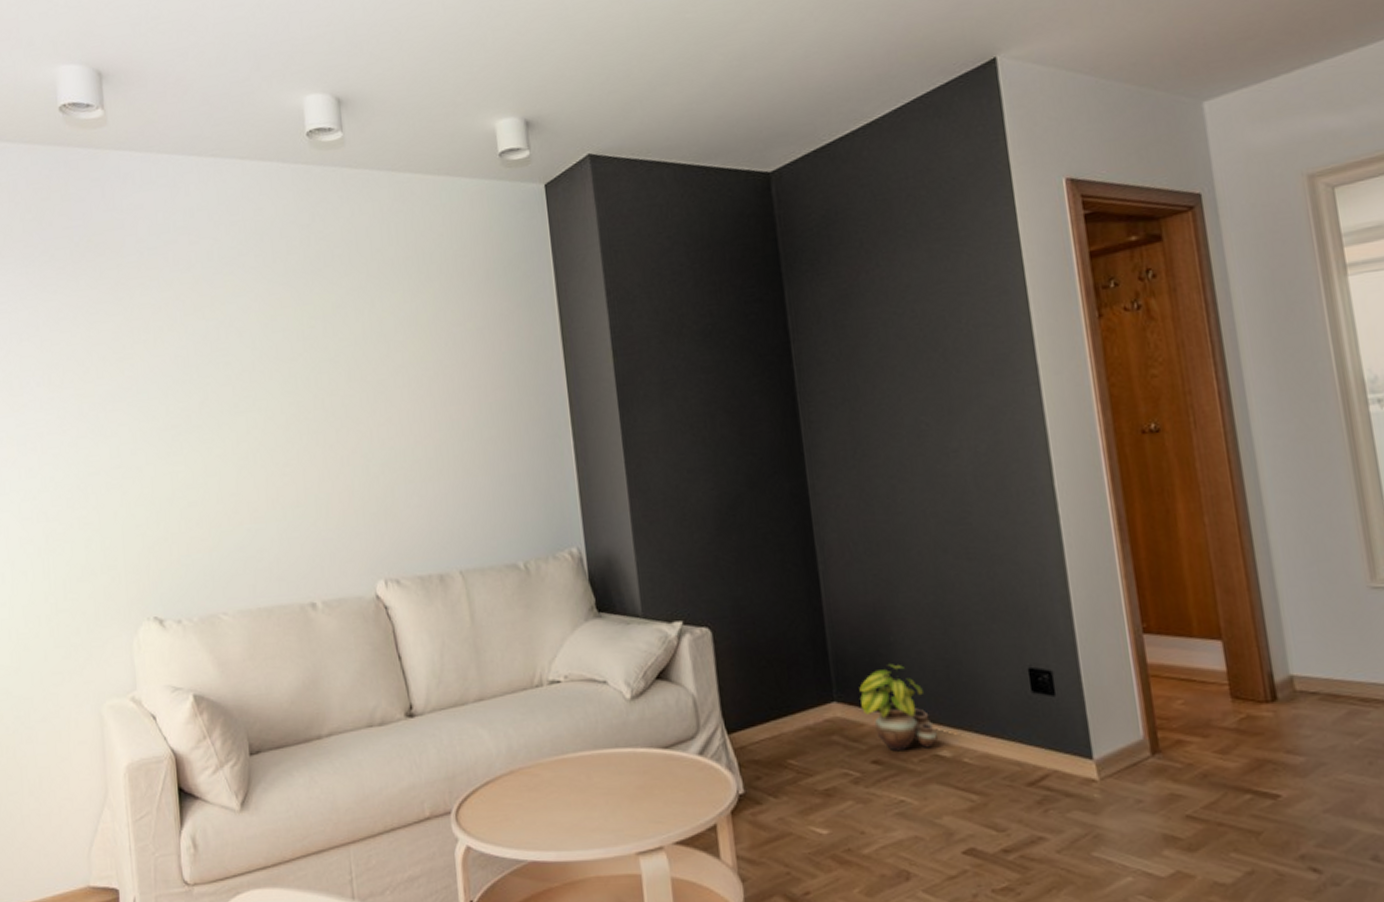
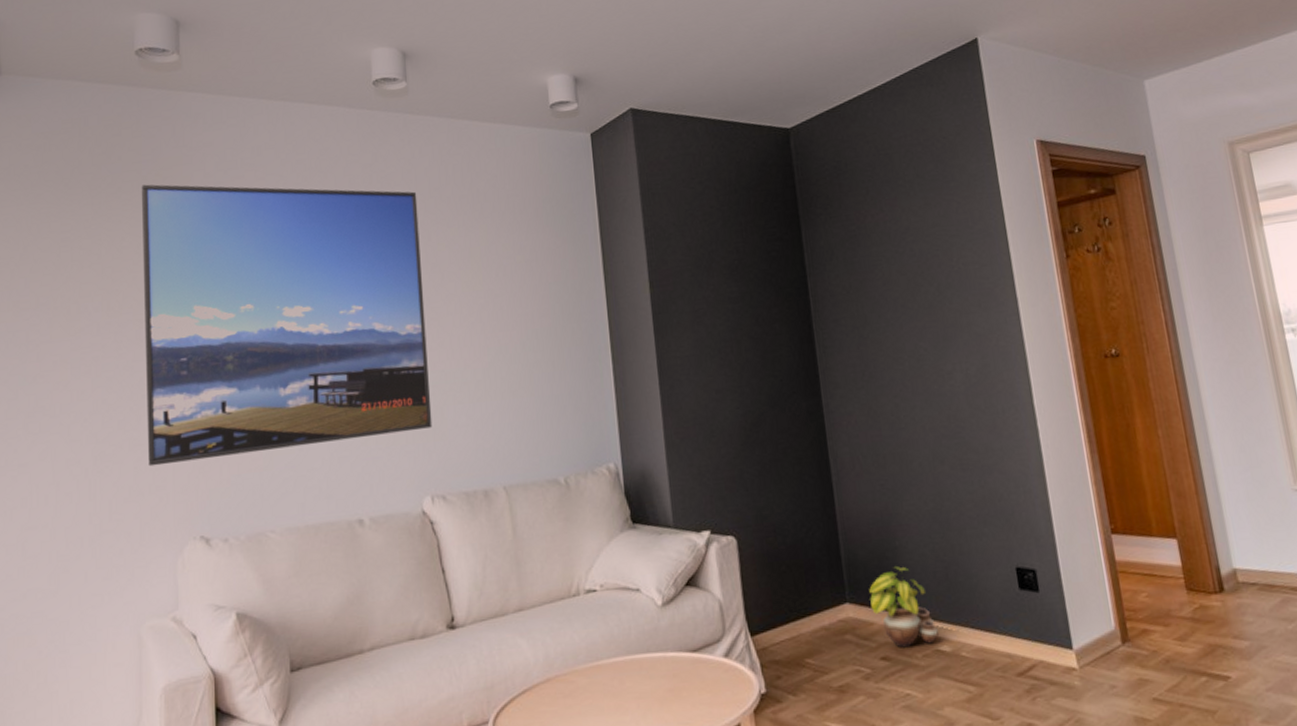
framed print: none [74,251,384,546] -> present [141,184,433,467]

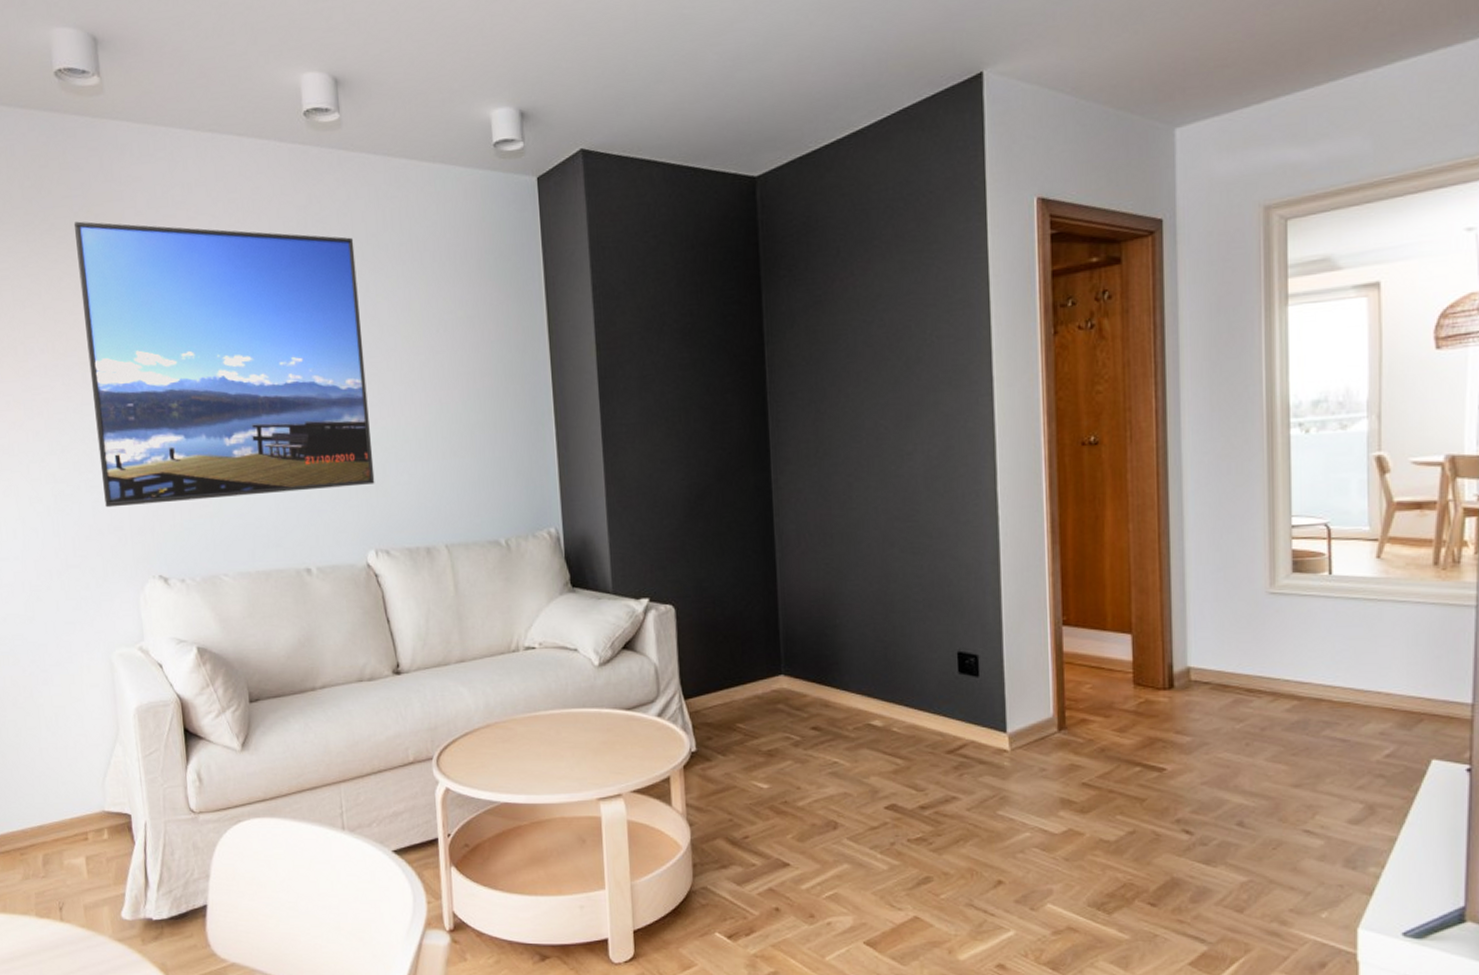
potted plant: present [869,566,938,648] -> none [805,644,871,720]

